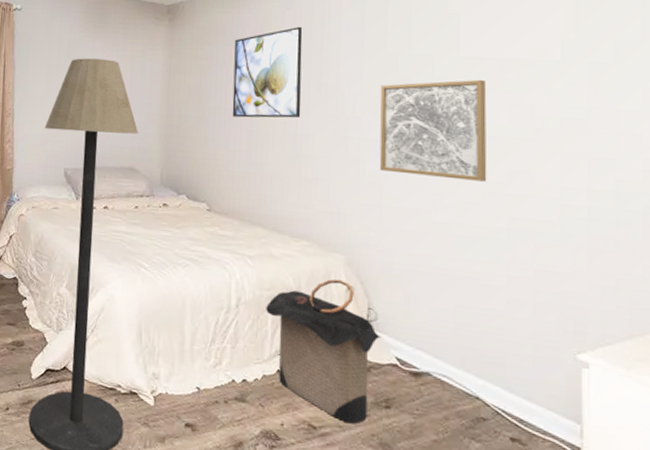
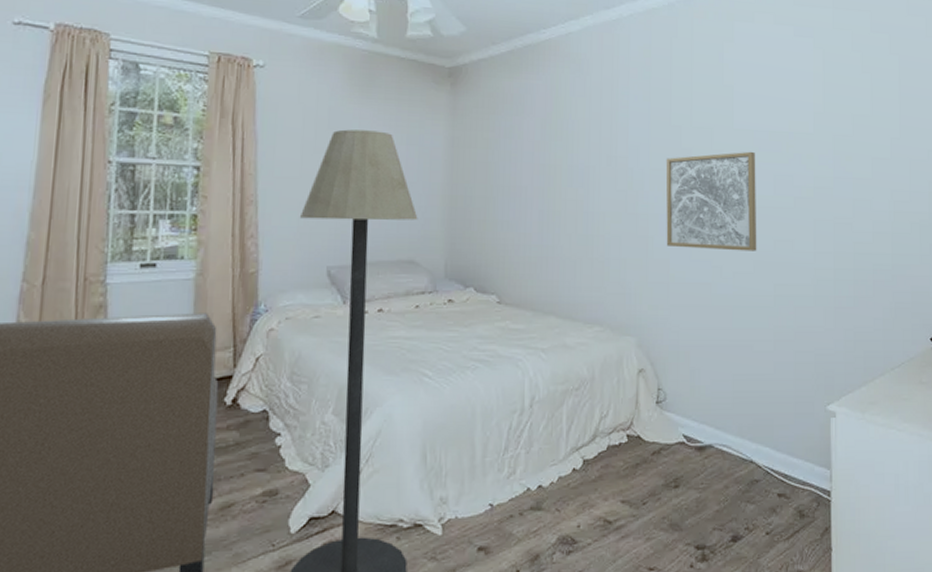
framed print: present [232,26,303,118] -> none [522,95,593,197]
laundry hamper: present [266,279,382,424] -> none [560,363,670,511]

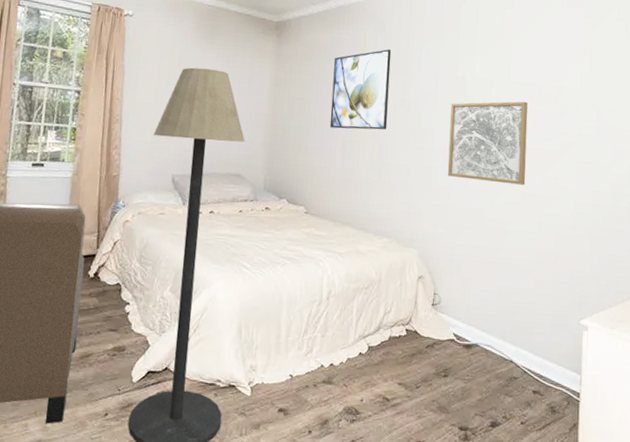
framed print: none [522,95,593,197] -> present [329,49,392,130]

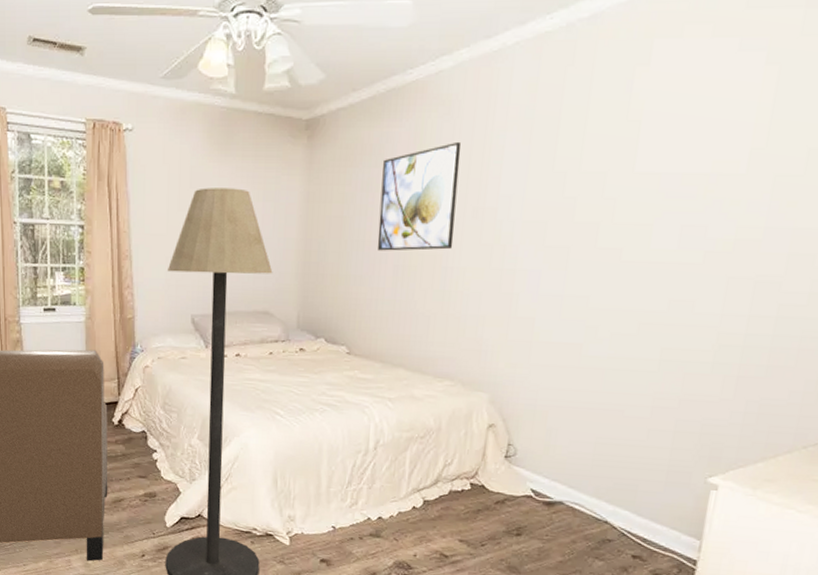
wall art: present [447,101,528,185] -> none [533,198,659,312]

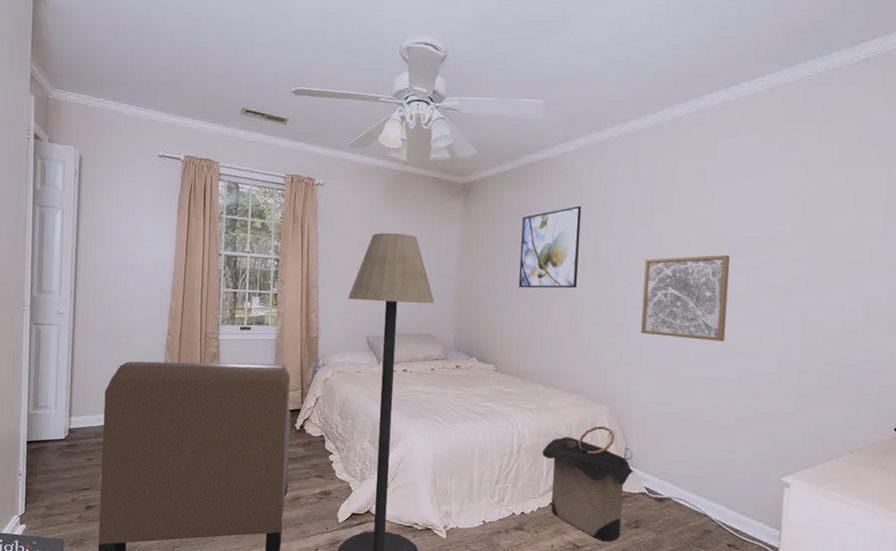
laundry hamper: none [404,417,519,551] -> present [542,425,635,542]
wall art: none [533,198,659,312] -> present [640,254,730,342]

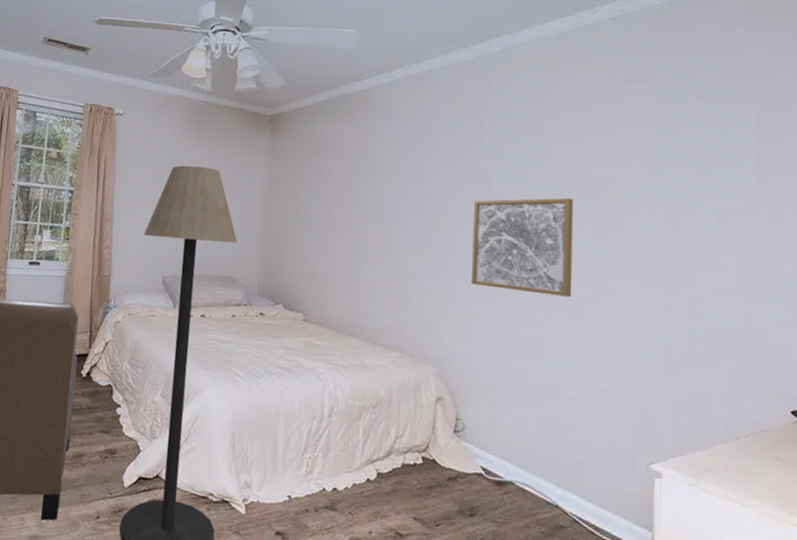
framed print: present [518,205,582,289] -> none [330,140,401,231]
laundry hamper: present [542,425,635,542] -> none [357,389,468,532]

